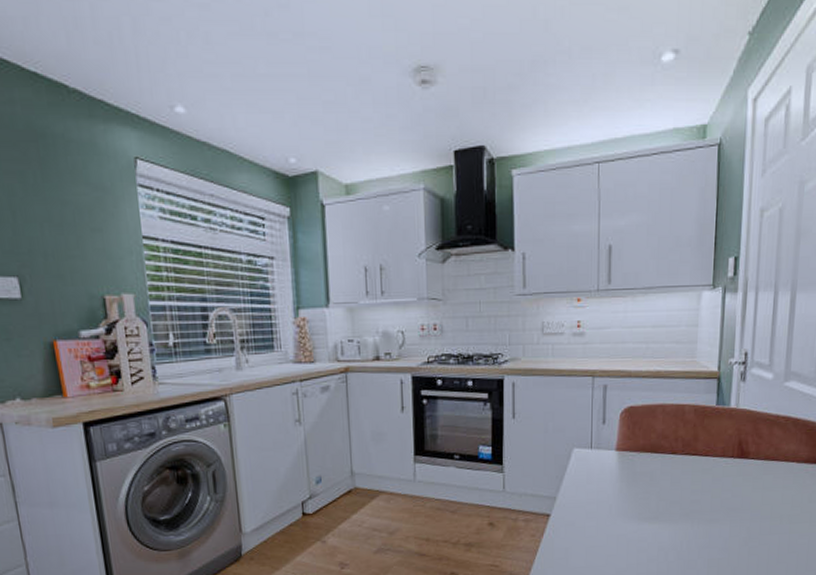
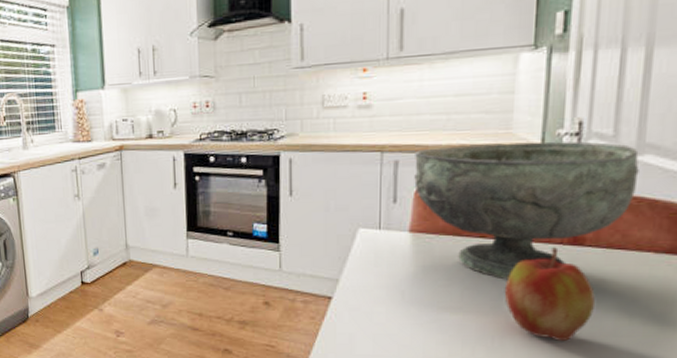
decorative bowl: none [620,369,787,491] -> present [414,141,639,280]
apple: none [690,460,756,541] -> present [504,247,595,341]

